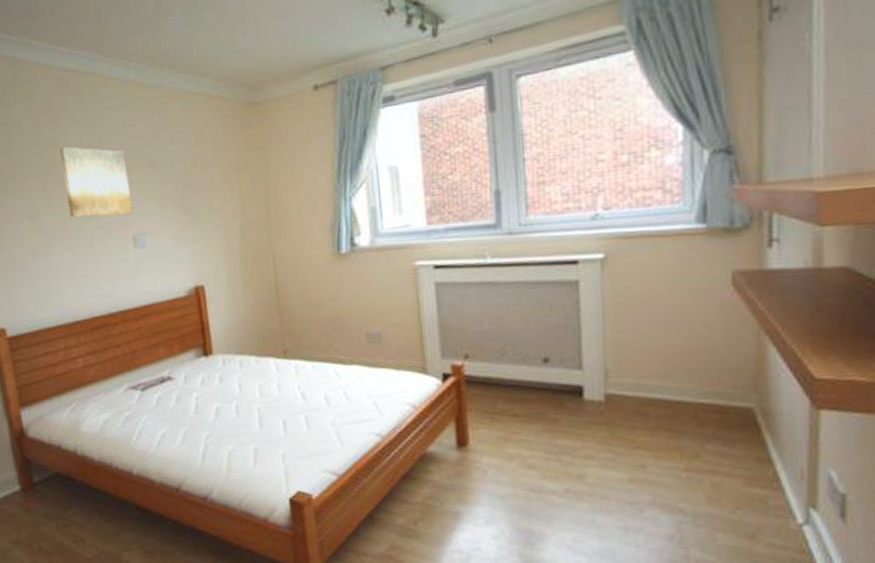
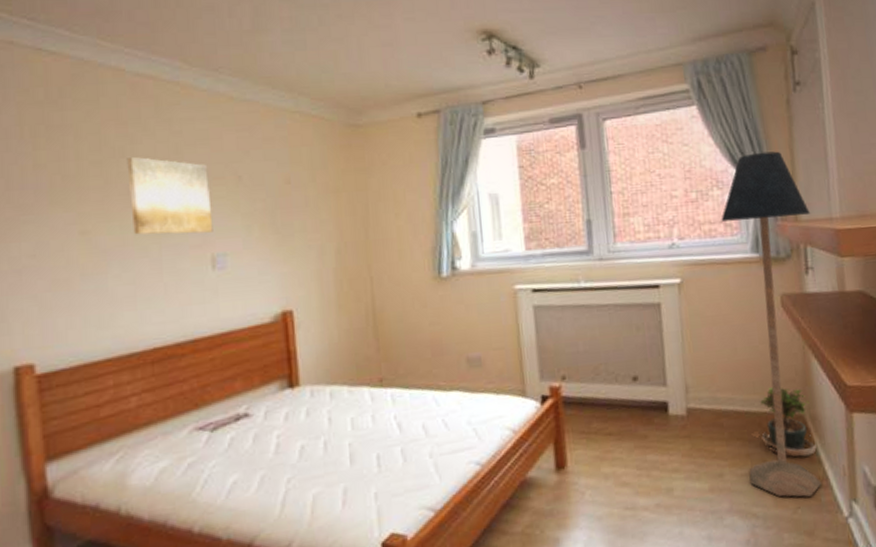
floor lamp: none [658,98,780,498] -> present [721,151,822,497]
potted plant: none [696,376,767,455] -> present [760,387,817,457]

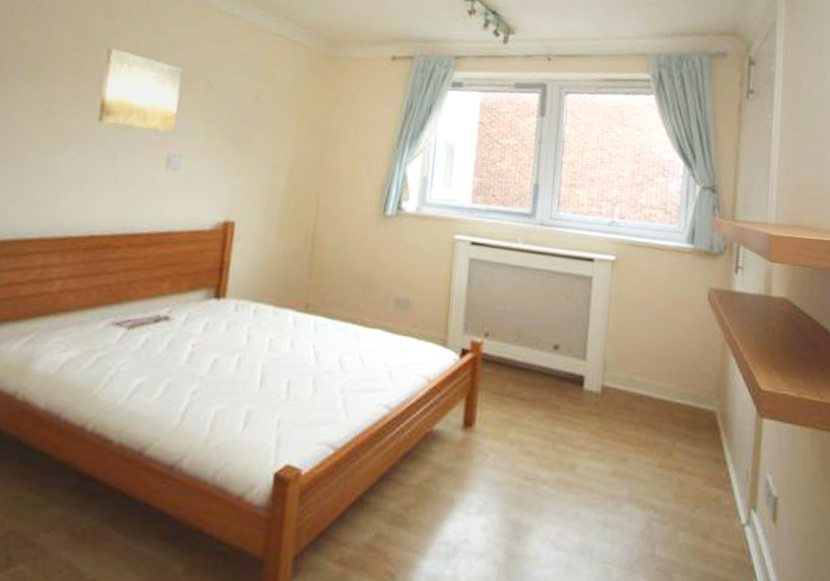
floor lamp: present [721,151,822,497] -> none [653,149,747,497]
potted plant: present [760,387,817,457] -> none [671,379,723,455]

